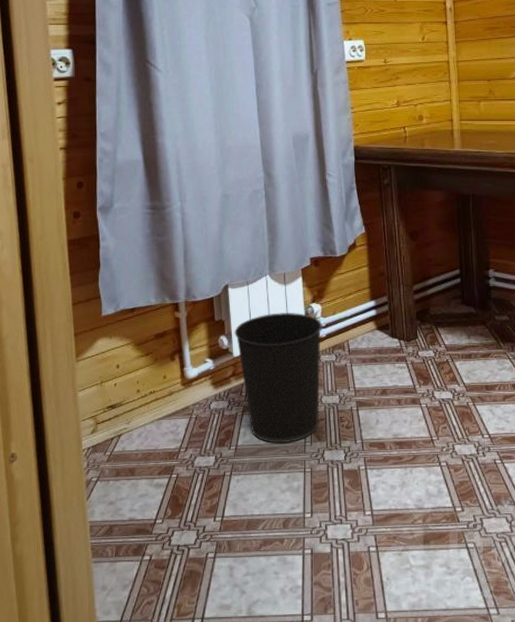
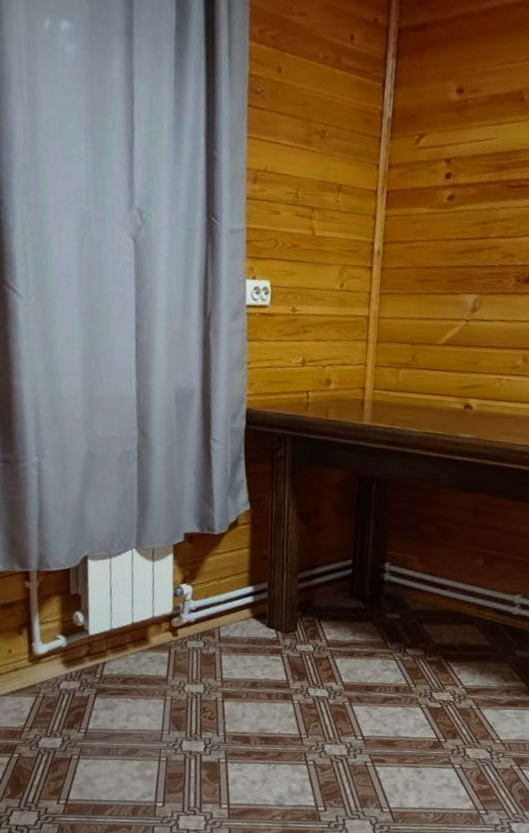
wastebasket: present [234,313,322,444] -> none [91,591,192,730]

